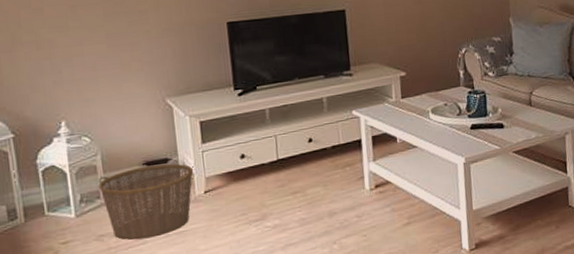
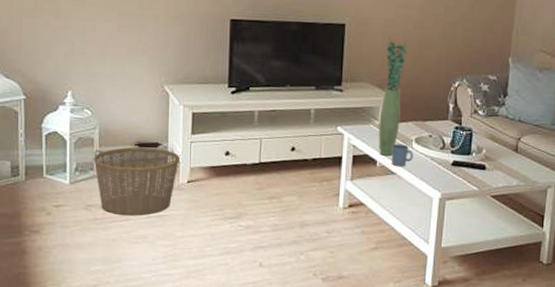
vase: none [389,16,414,131] -> present [378,37,407,156]
mug: none [410,117,432,140] -> present [392,144,413,167]

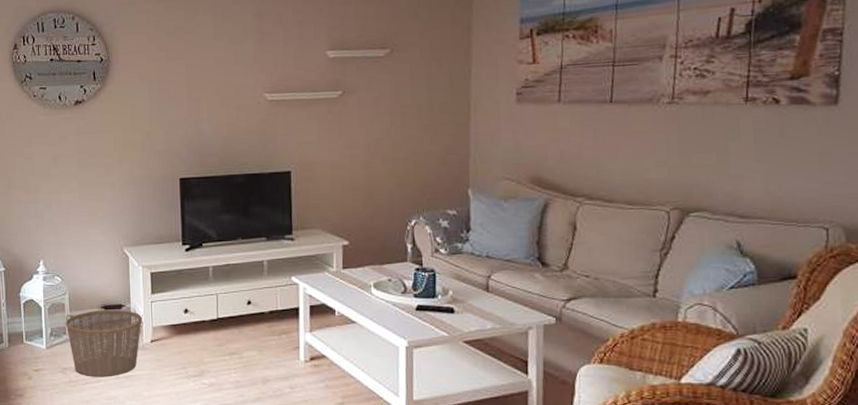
vase: present [378,37,407,156] -> none [333,180,357,304]
mug: present [392,144,413,167] -> none [350,290,373,315]

